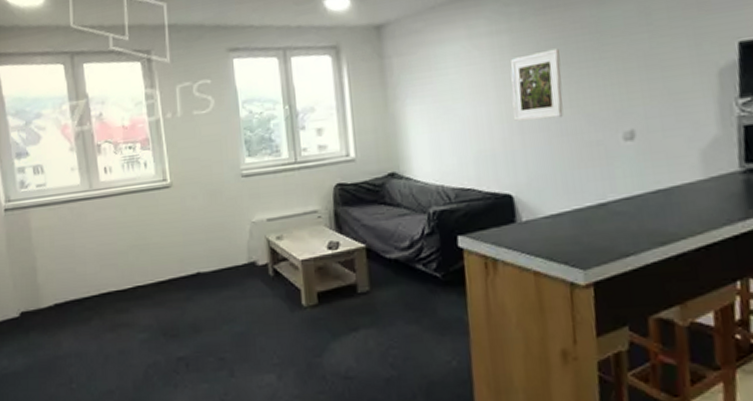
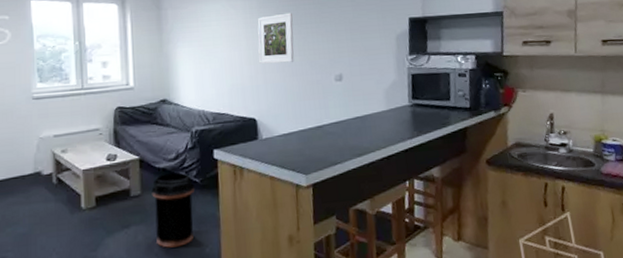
trash can: none [382,264,436,358] -> present [151,172,194,248]

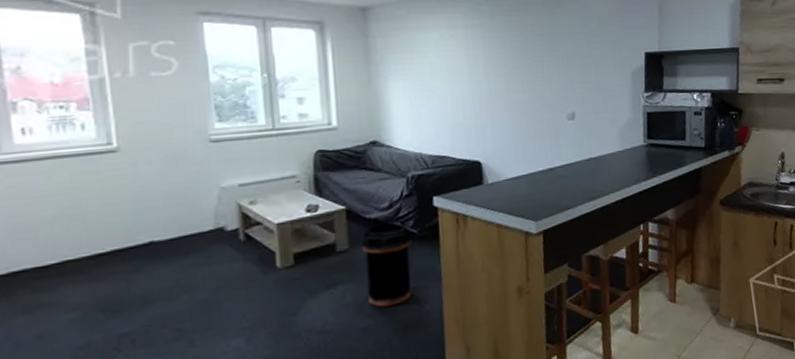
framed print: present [257,12,294,64] -> none [481,44,523,101]

